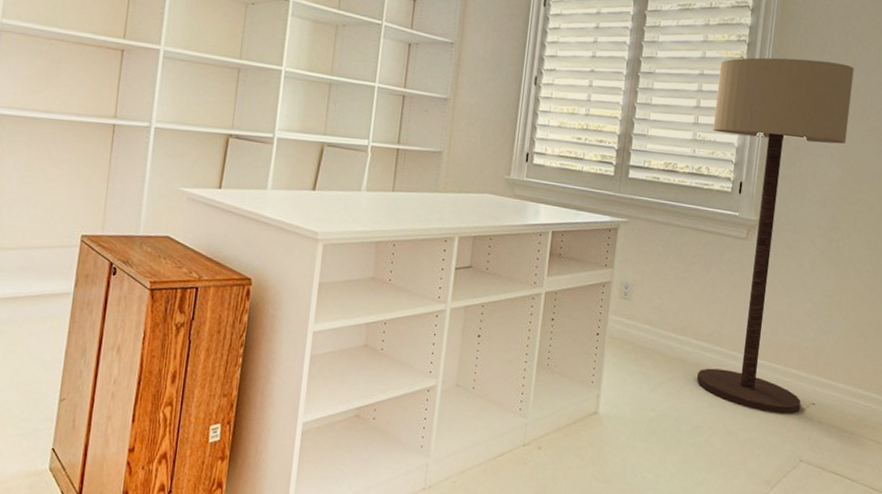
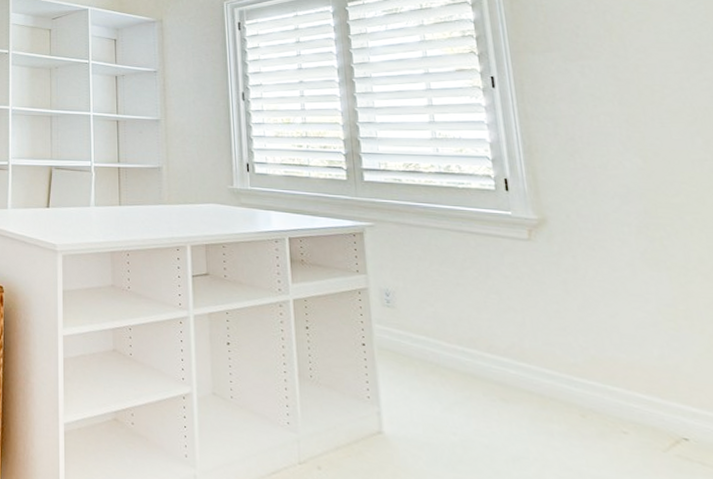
floor lamp: present [697,57,854,414] -> none [447,45,667,451]

